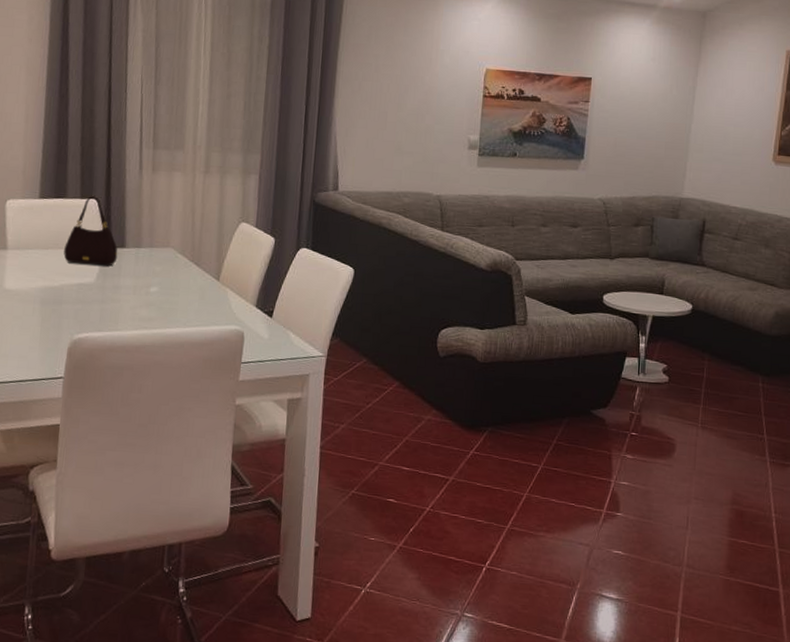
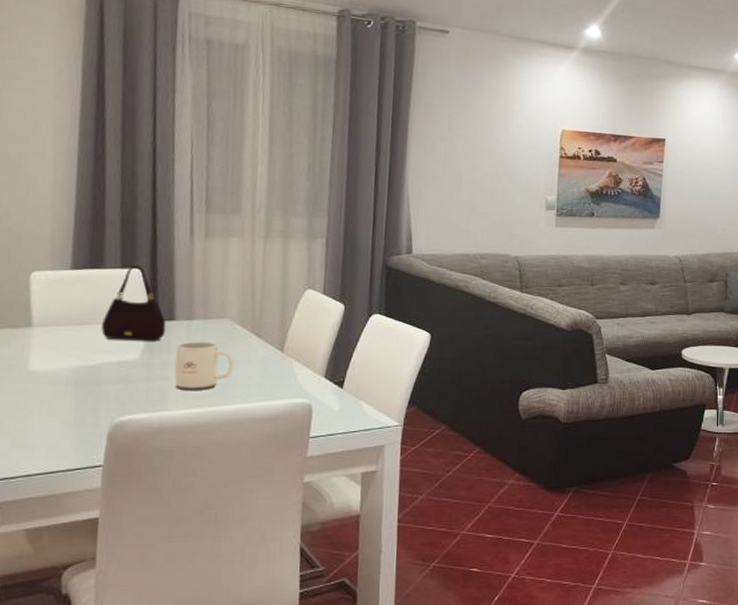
mug: none [124,267,176,314] -> present [174,341,234,391]

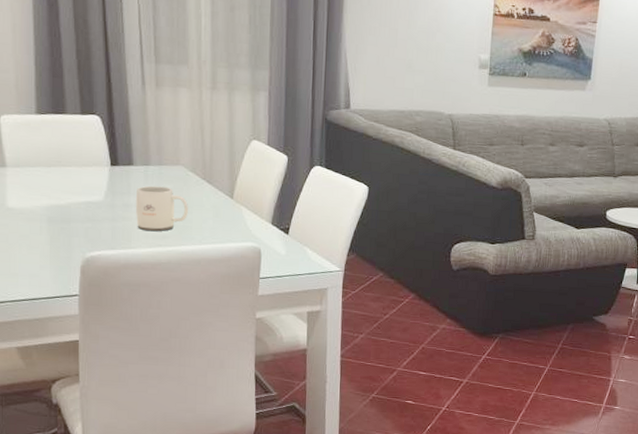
handbag: present [101,264,166,341] -> none [68,111,126,184]

